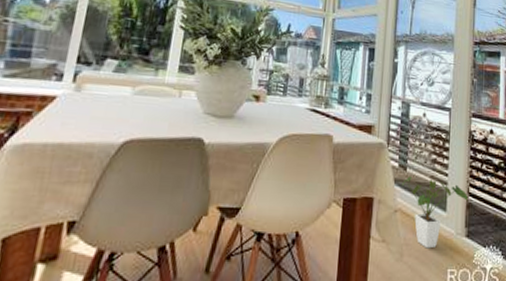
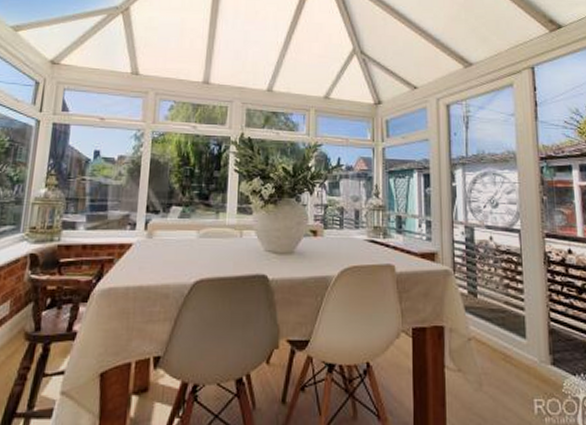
house plant: present [402,177,468,249] -> none [474,304,549,378]

